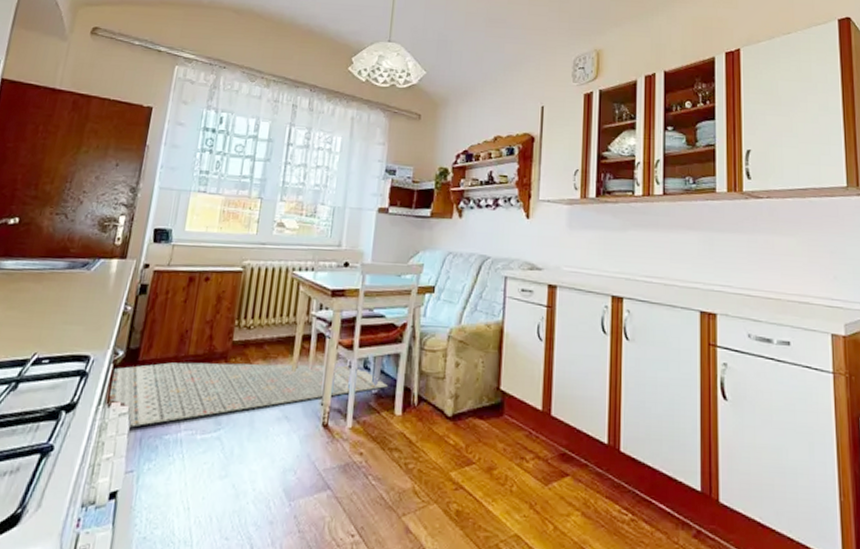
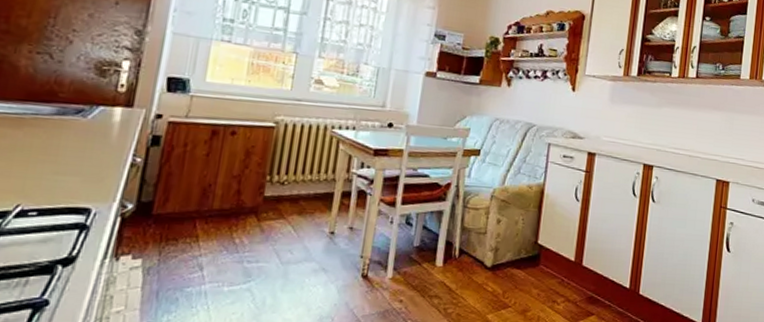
rug: present [110,362,388,427] -> none [118,216,430,281]

